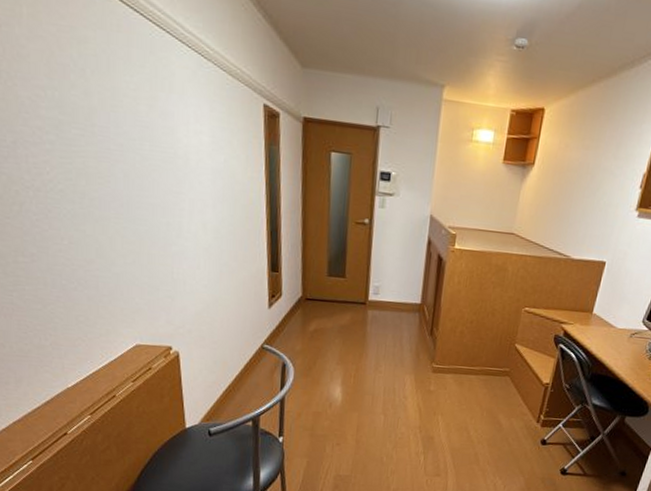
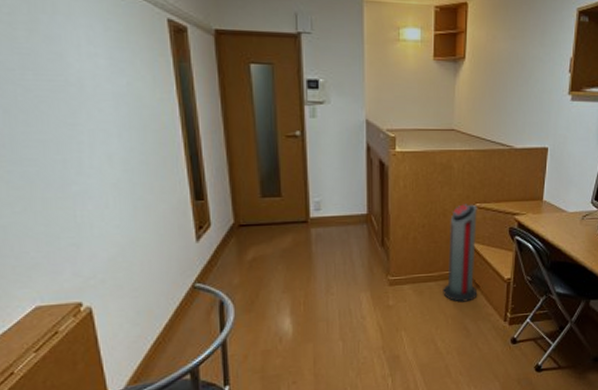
air purifier: none [481,306,526,399] -> present [443,204,478,303]

